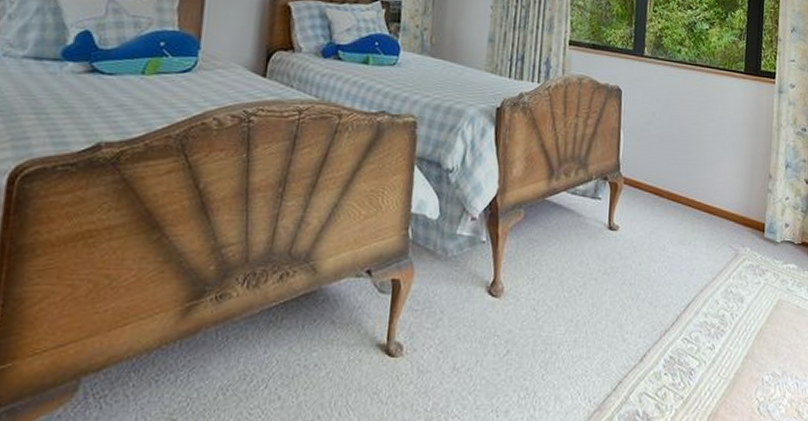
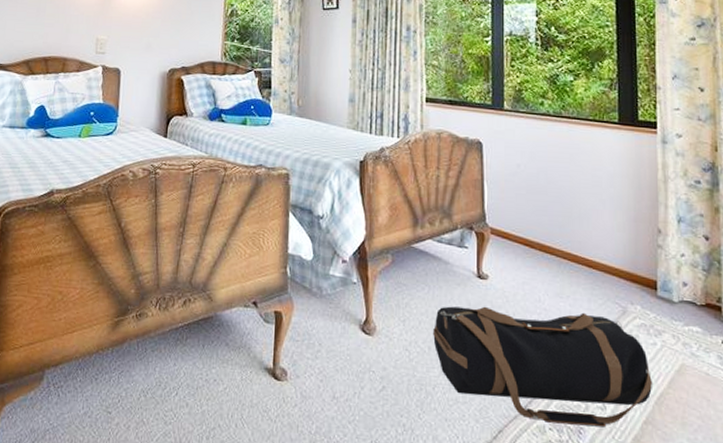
duffel bag: none [560,258,754,368] -> present [432,306,652,427]

